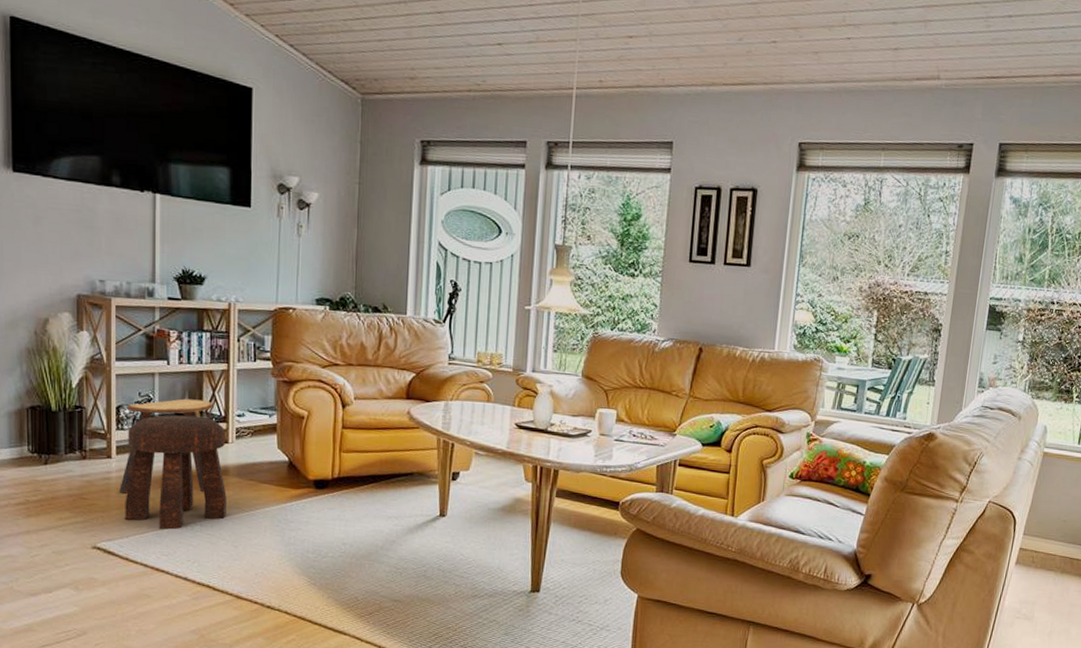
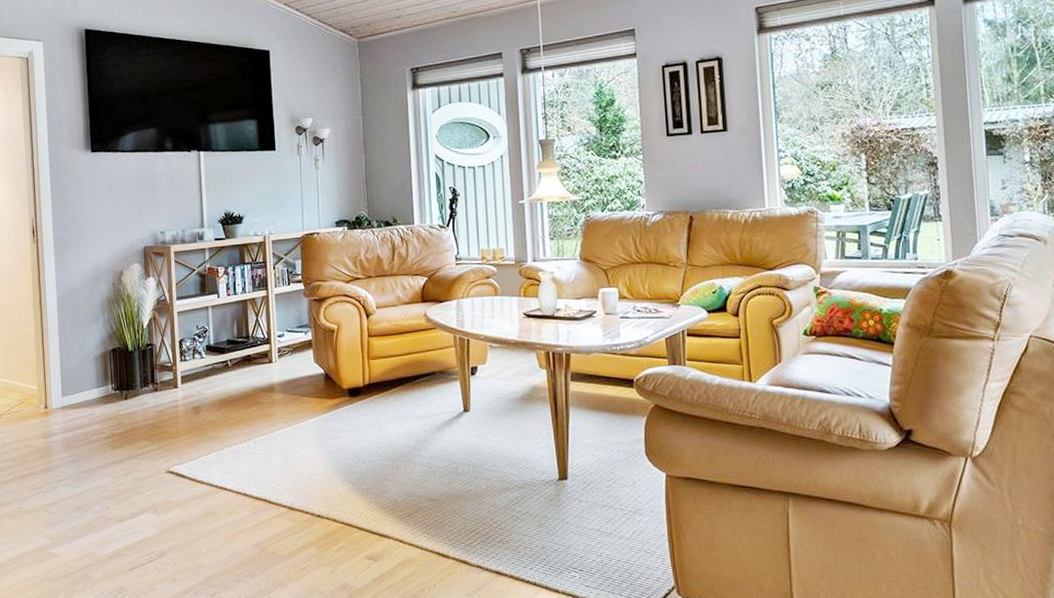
stool: present [120,398,214,494] -> none [186,326,258,419]
stool: present [125,415,227,529] -> none [189,341,275,449]

